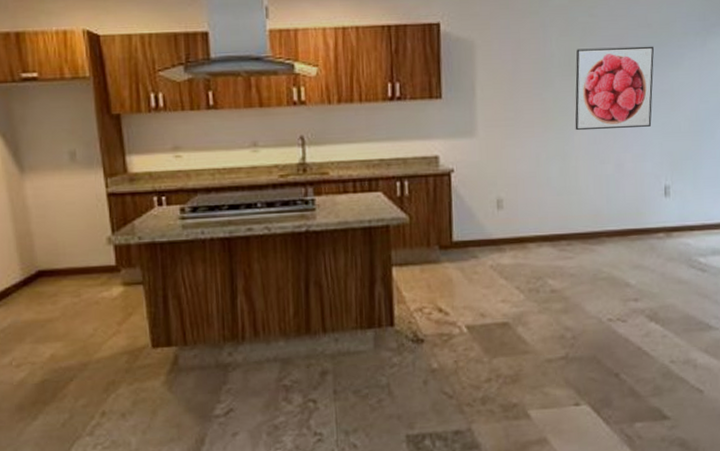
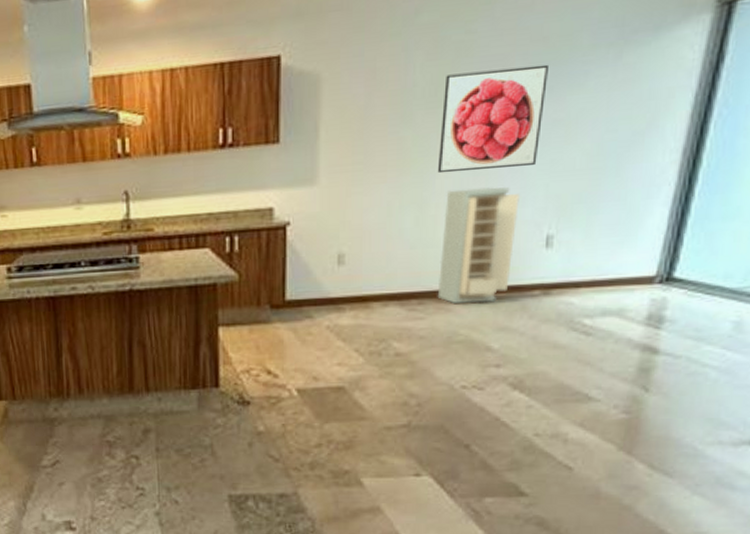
storage cabinet: none [582,143,642,244] -> present [437,186,521,303]

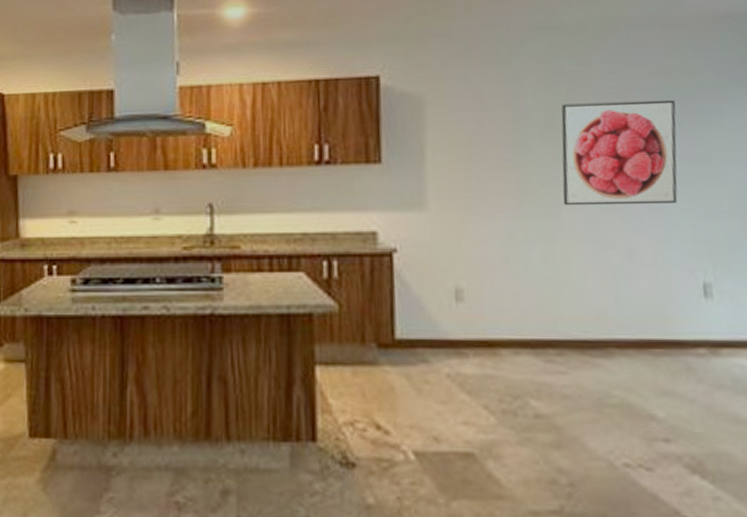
storage cabinet: present [437,186,521,303] -> none [576,224,666,359]

